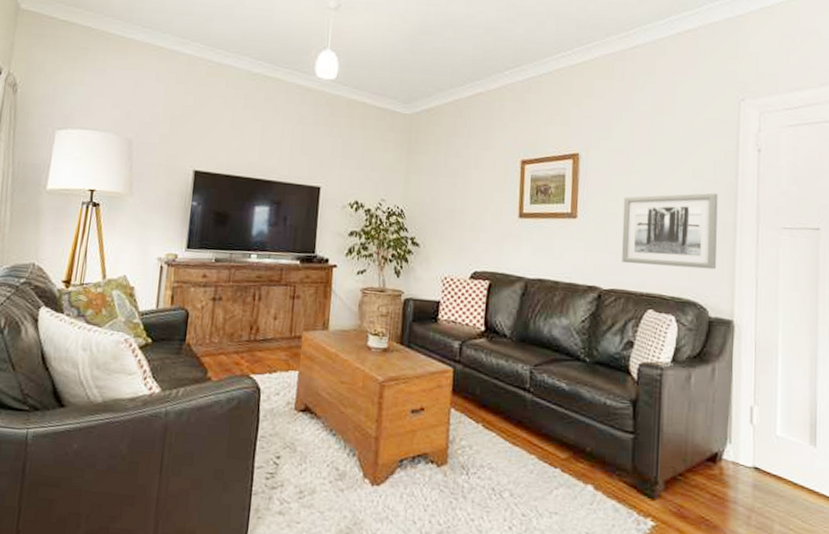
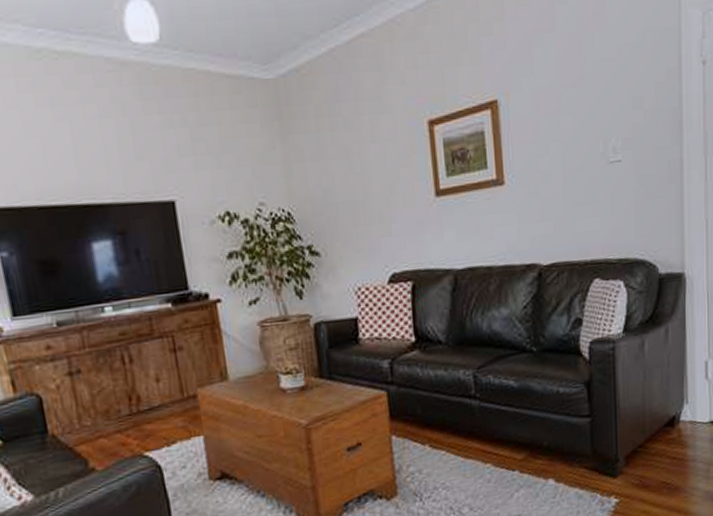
wall art: present [622,193,718,270] -> none [556,125,664,230]

